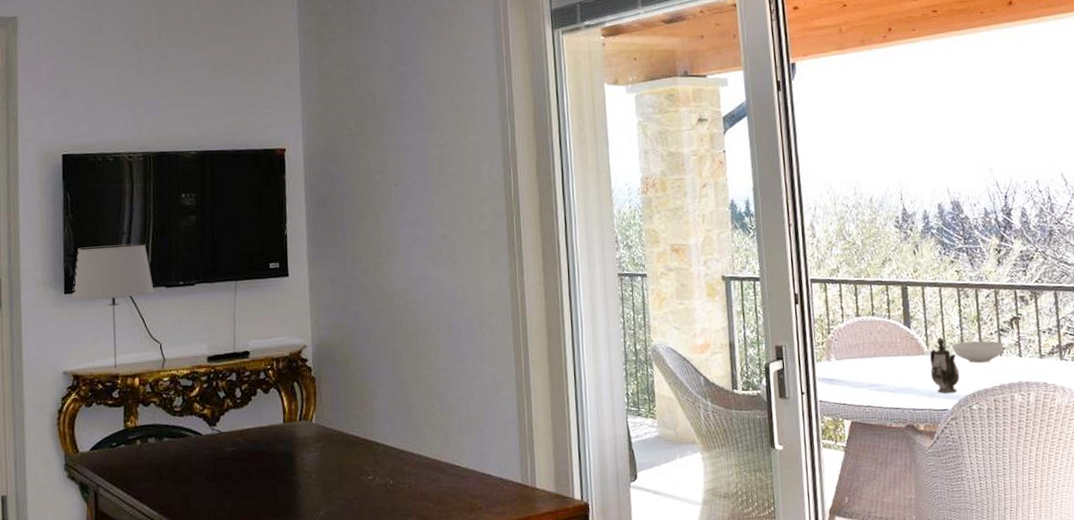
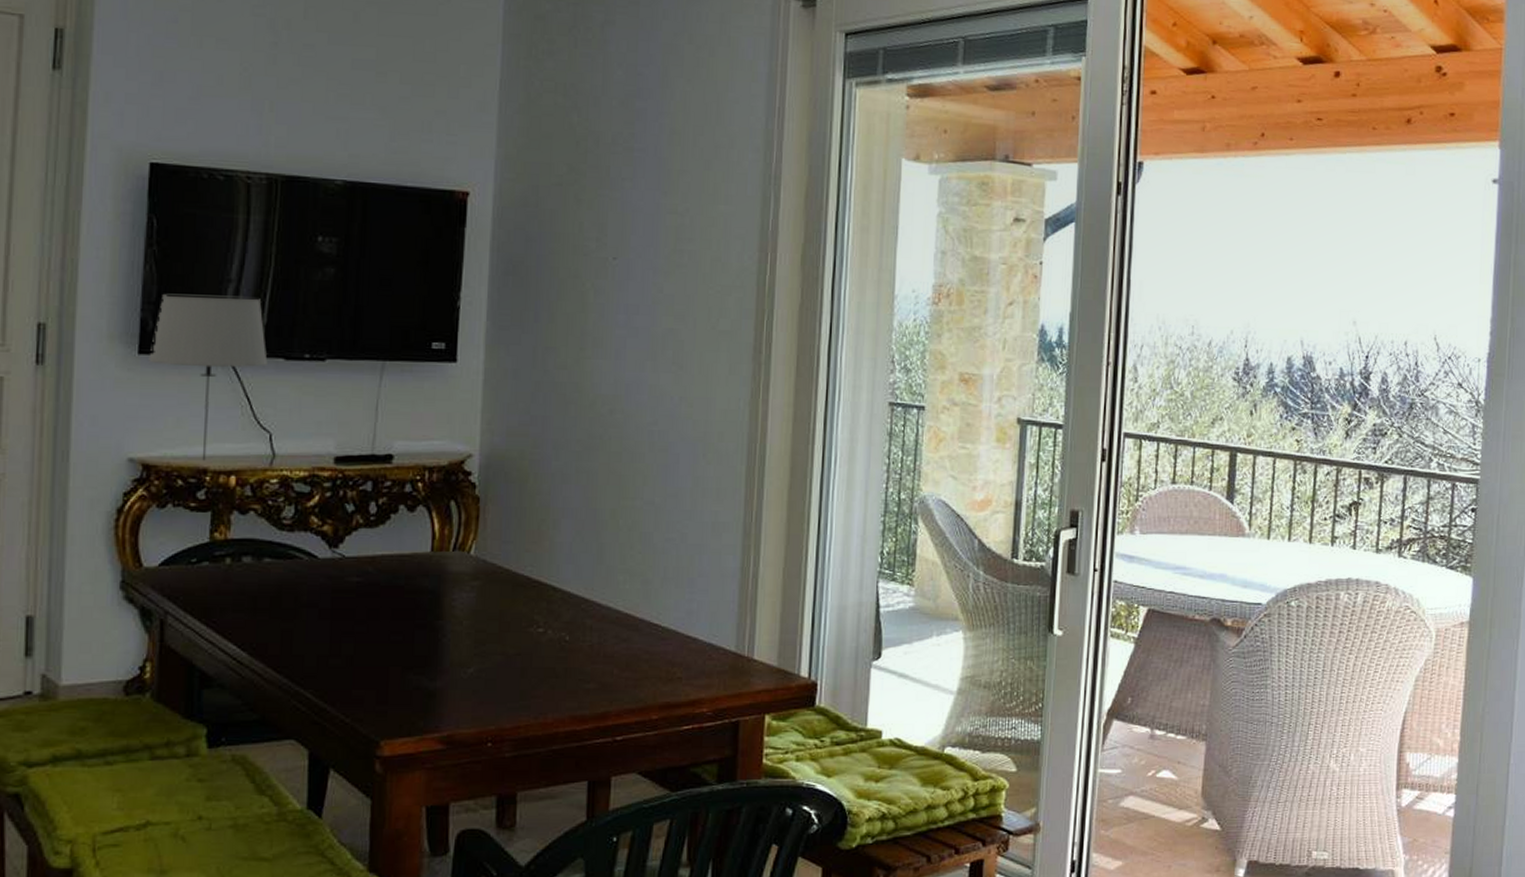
teapot: present [929,337,960,393] -> none [1249,518,1282,584]
bowl: present [951,340,1004,363] -> none [1277,525,1338,552]

